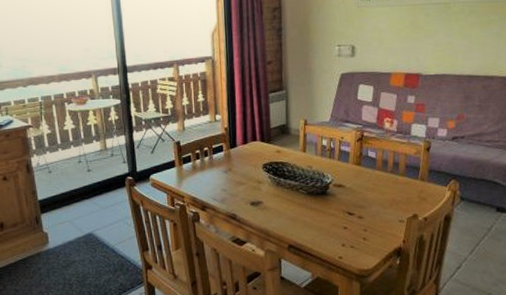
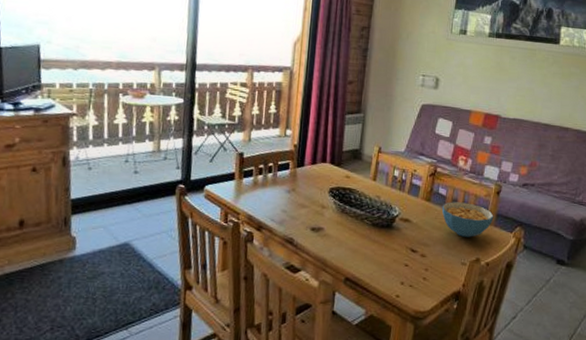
cereal bowl: none [373,162,426,196] -> present [441,202,494,237]

